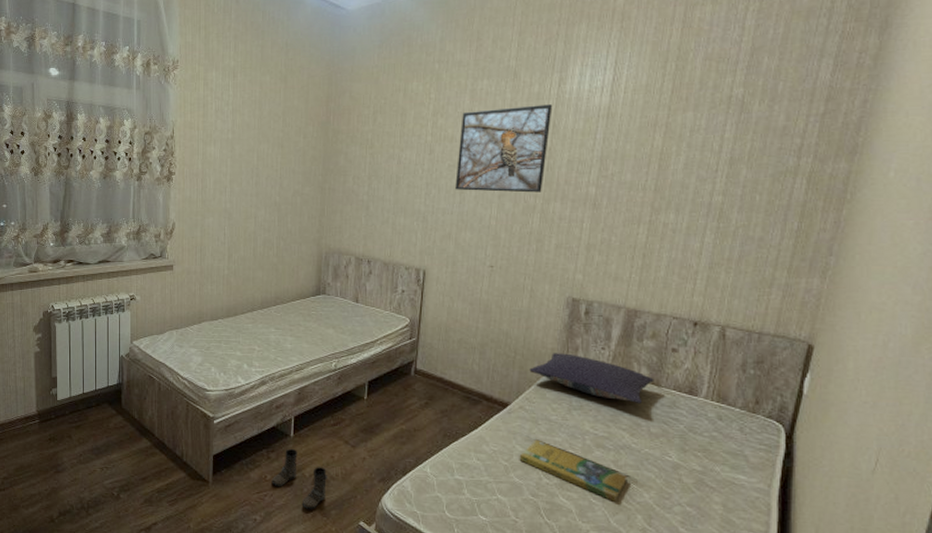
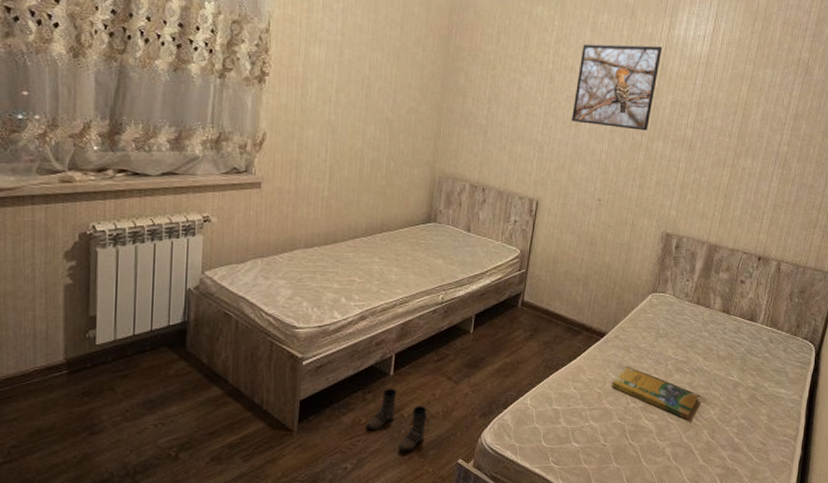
pillow: present [529,353,654,405] -> none [626,284,725,331]

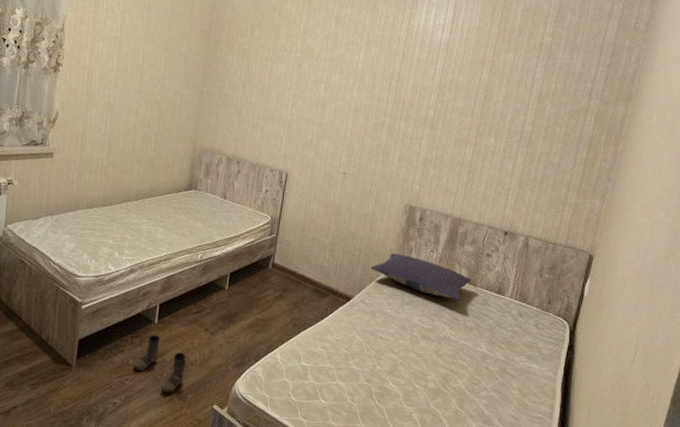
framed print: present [572,43,662,131] -> none [318,34,403,111]
booklet: present [611,366,699,420] -> none [357,330,446,387]
pillow: none [626,284,725,331] -> present [371,253,472,301]

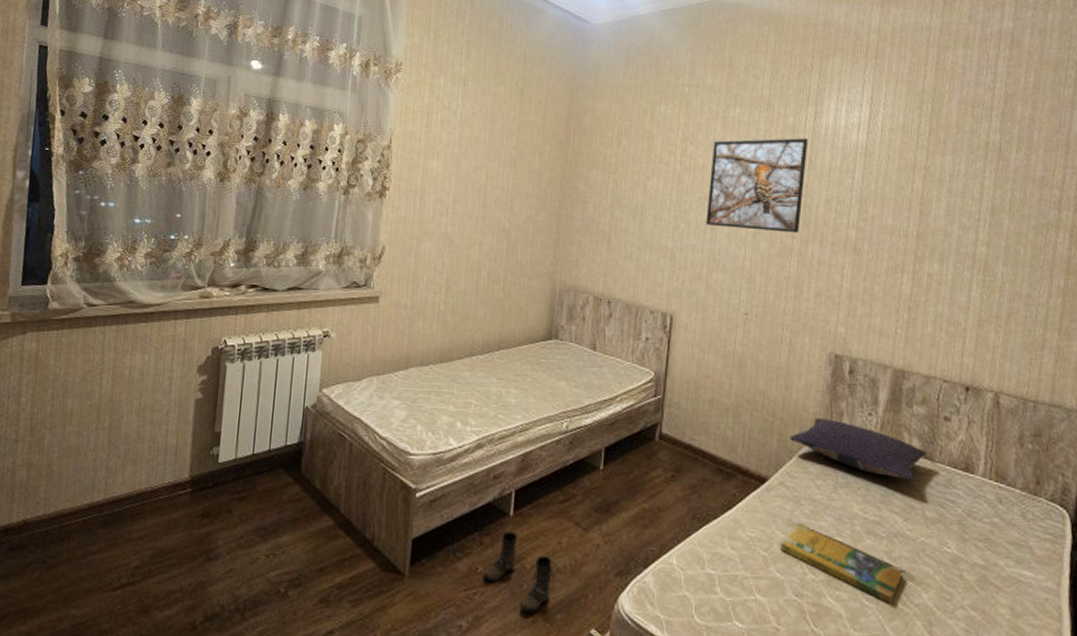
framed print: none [318,34,403,111] -> present [706,138,808,233]
booklet: none [357,330,446,387] -> present [780,524,903,604]

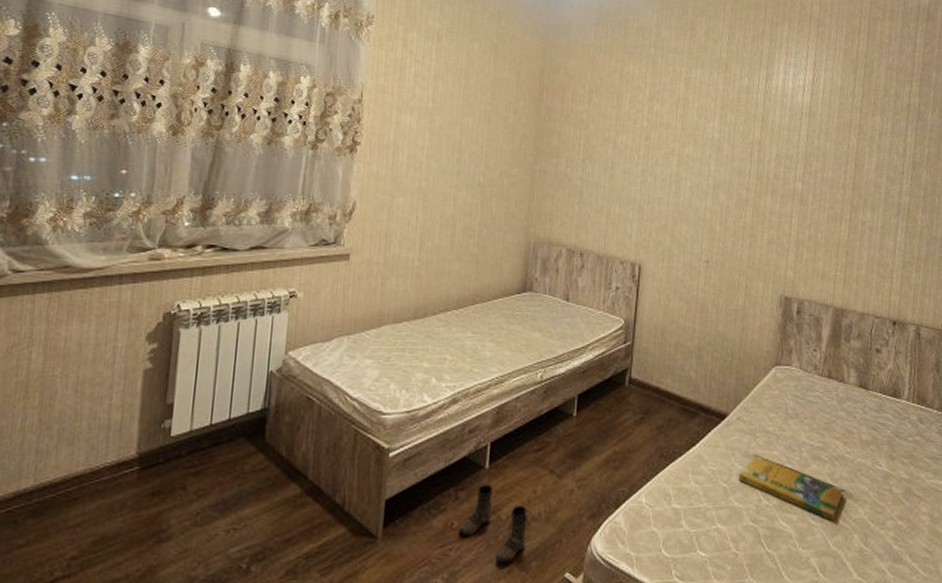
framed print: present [706,138,808,233] -> none [671,98,761,186]
pillow: present [790,418,927,483] -> none [746,356,862,410]

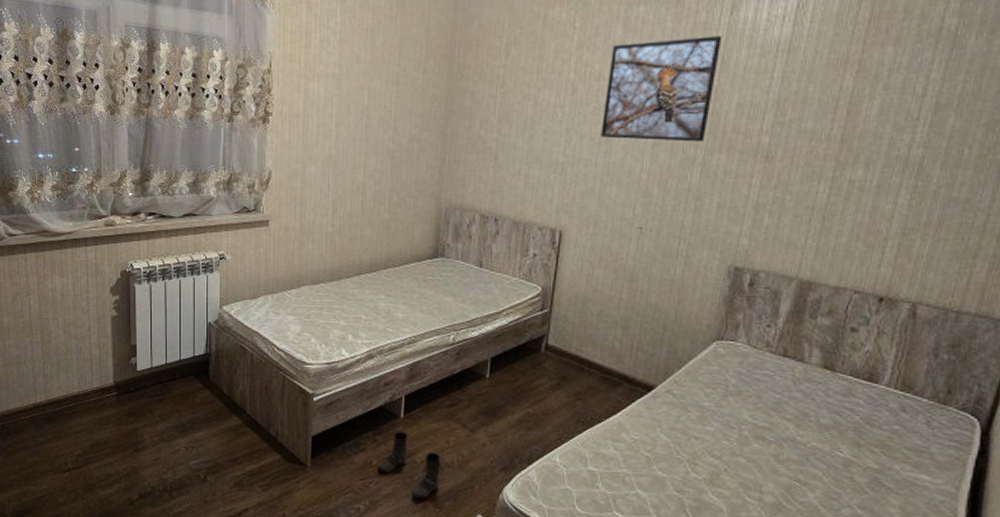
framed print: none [671,98,761,186] -> present [601,36,722,142]
booklet: present [738,455,843,521] -> none [663,428,789,501]

